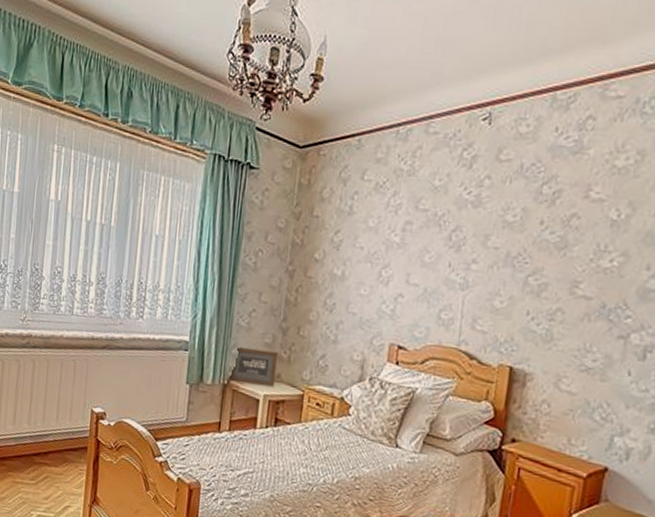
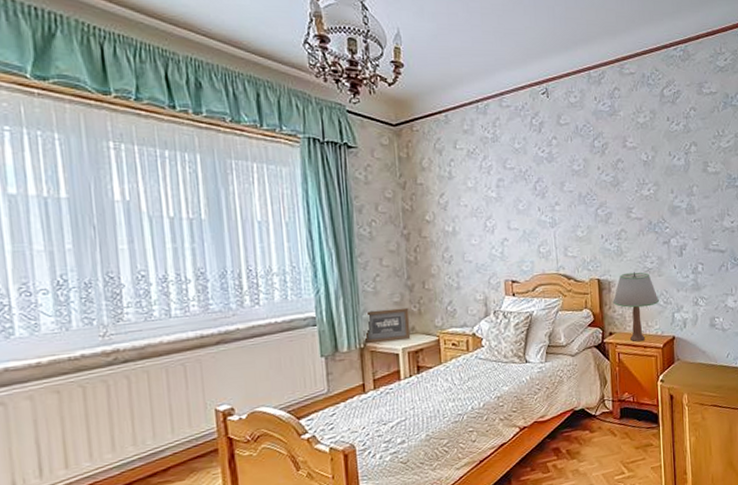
table lamp: none [525,367,594,462] -> present [613,272,659,342]

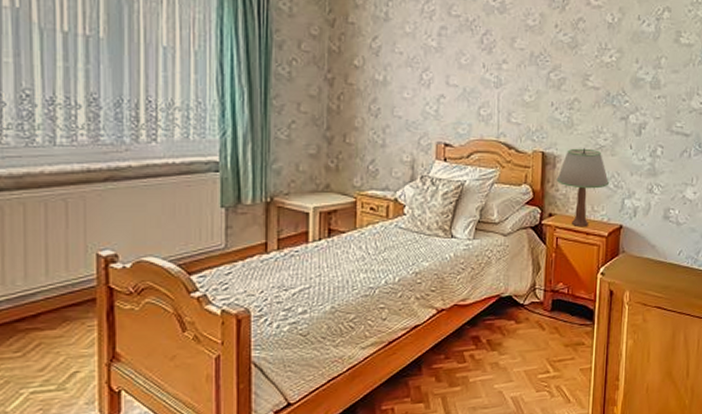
picture frame: present [363,307,411,344] -> none [271,161,325,198]

